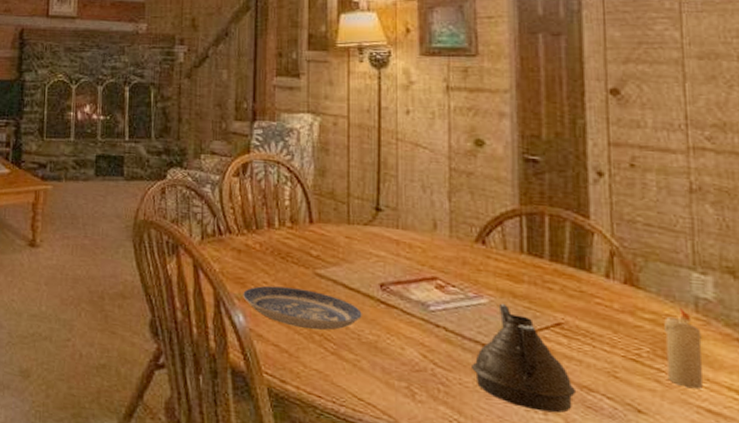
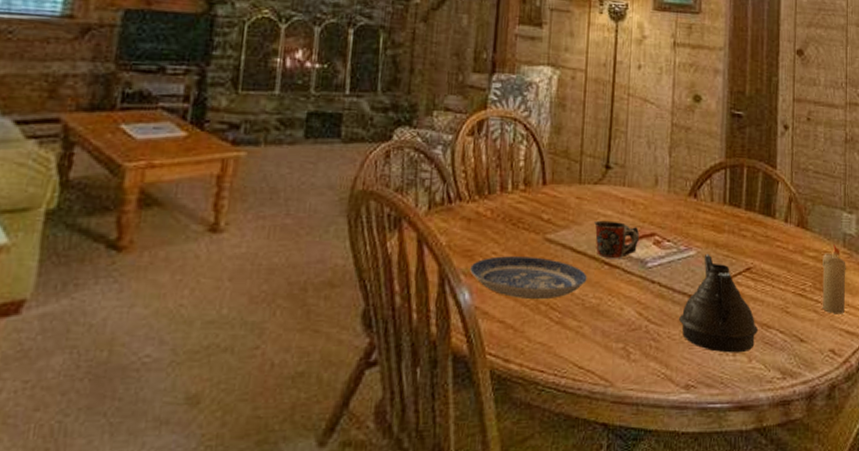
mug: none [367,260,418,300] -> present [594,220,639,259]

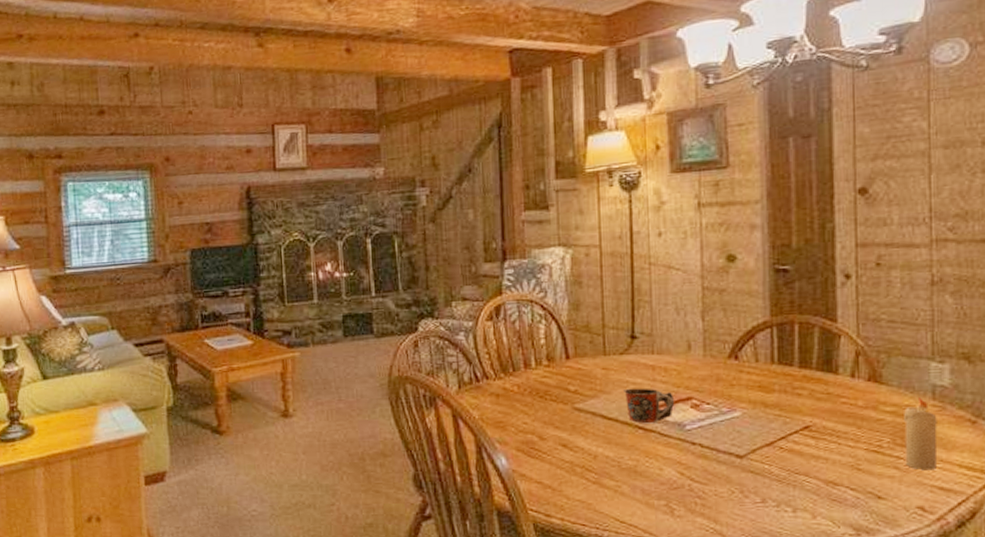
plate: present [470,256,587,300] -> none [504,425,621,463]
teapot: present [679,253,758,353] -> none [726,414,822,510]

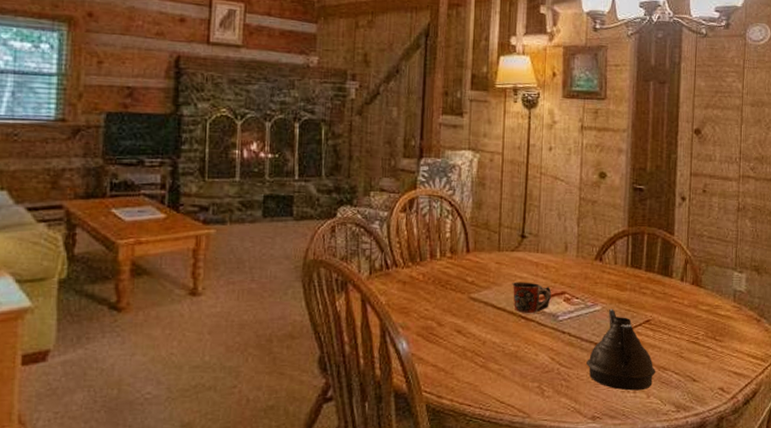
teapot: none [726,414,822,510] -> present [586,308,655,391]
candle: present [904,397,937,471] -> none [713,300,736,359]

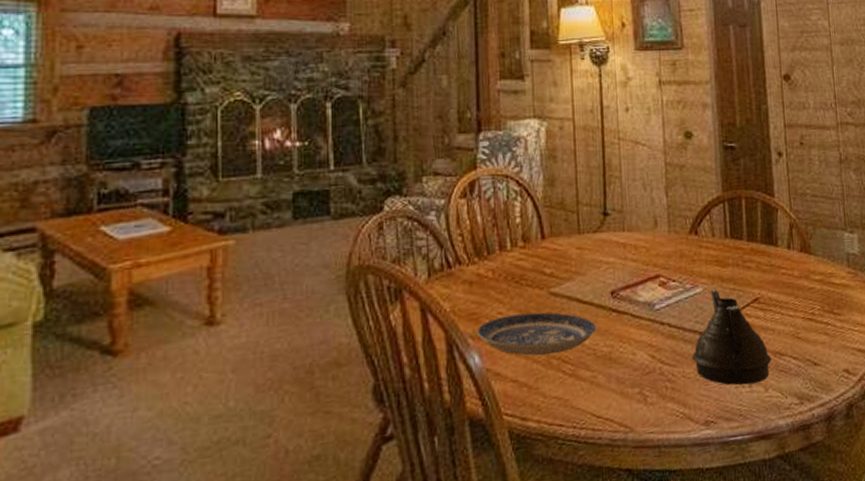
plate: none [407,312,507,348] -> present [477,312,596,356]
mug: present [512,282,551,314] -> none [598,267,644,306]

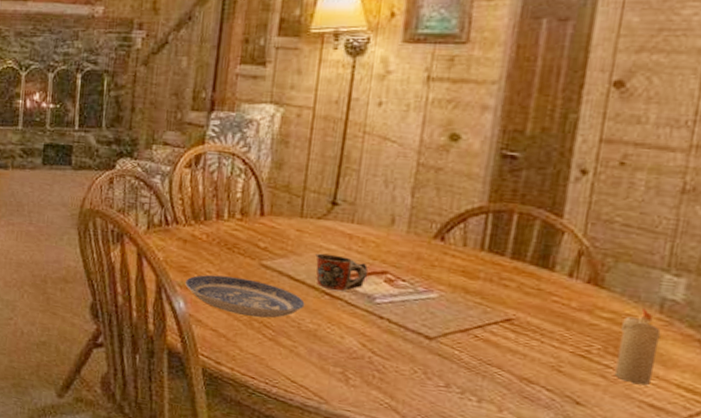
mug: none [598,267,644,306] -> present [315,253,368,292]
teapot: present [692,289,771,386] -> none [410,298,515,402]
candle: none [828,265,855,334] -> present [614,308,661,385]

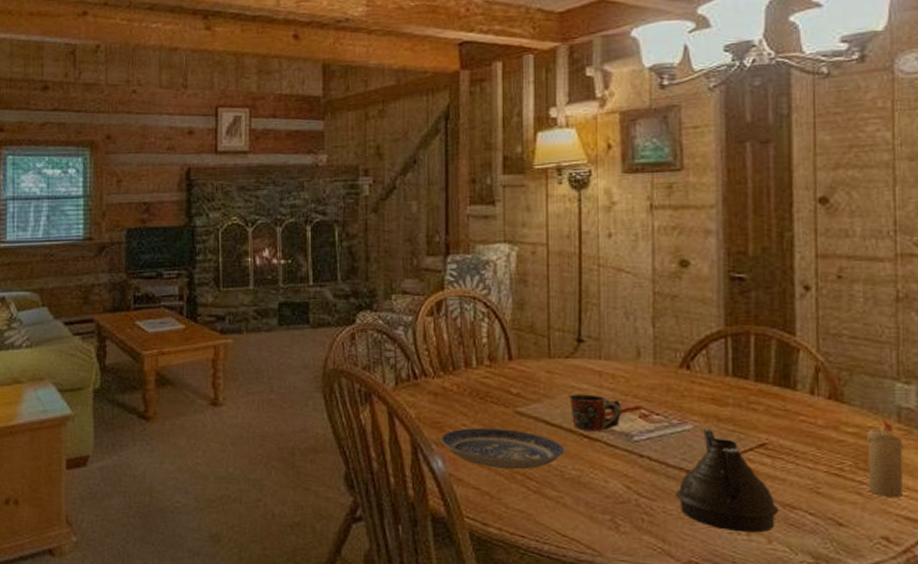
teapot: none [410,298,515,402] -> present [676,428,778,533]

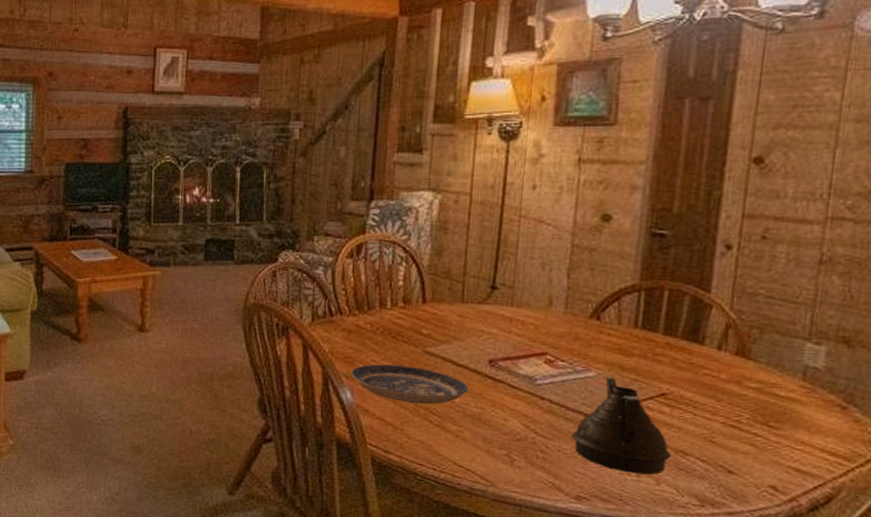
mug: present [569,394,621,433] -> none [477,337,528,375]
candle: present [867,419,903,498] -> none [763,377,805,451]

